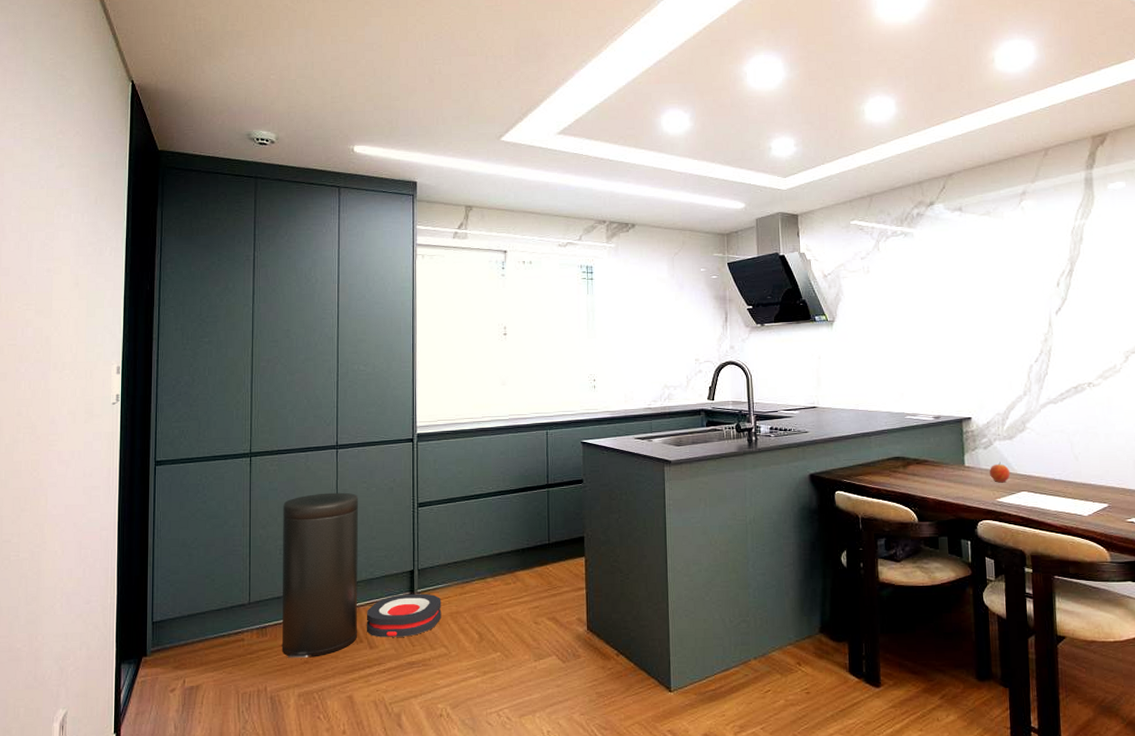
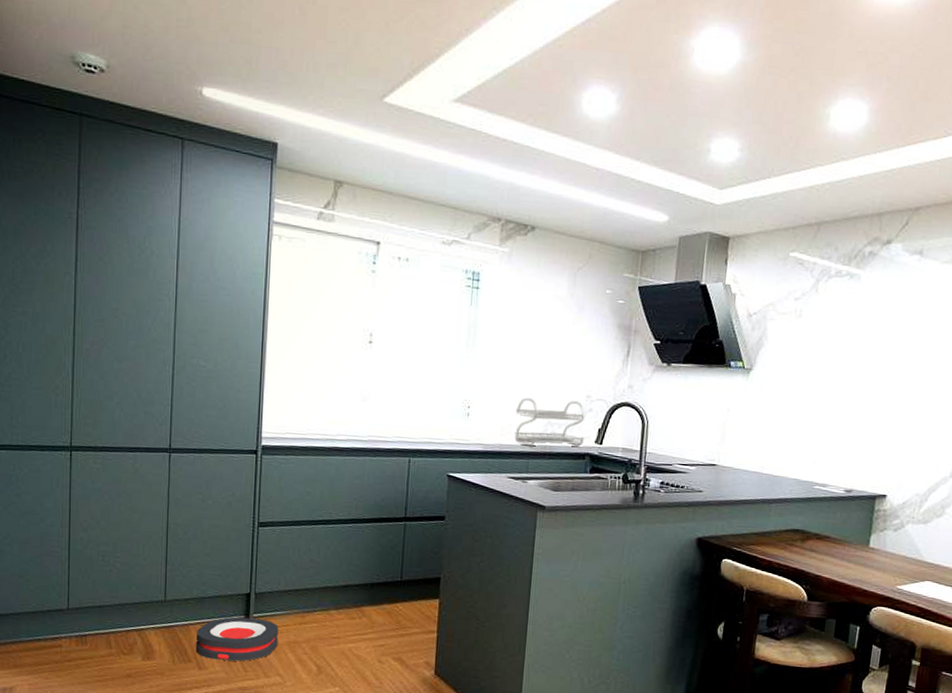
pedal bin: present [281,492,359,659] -> none [102,500,193,673]
dish rack: none [635,365,698,409] -> present [514,397,586,448]
fruit: present [990,461,1011,483] -> none [894,546,918,570]

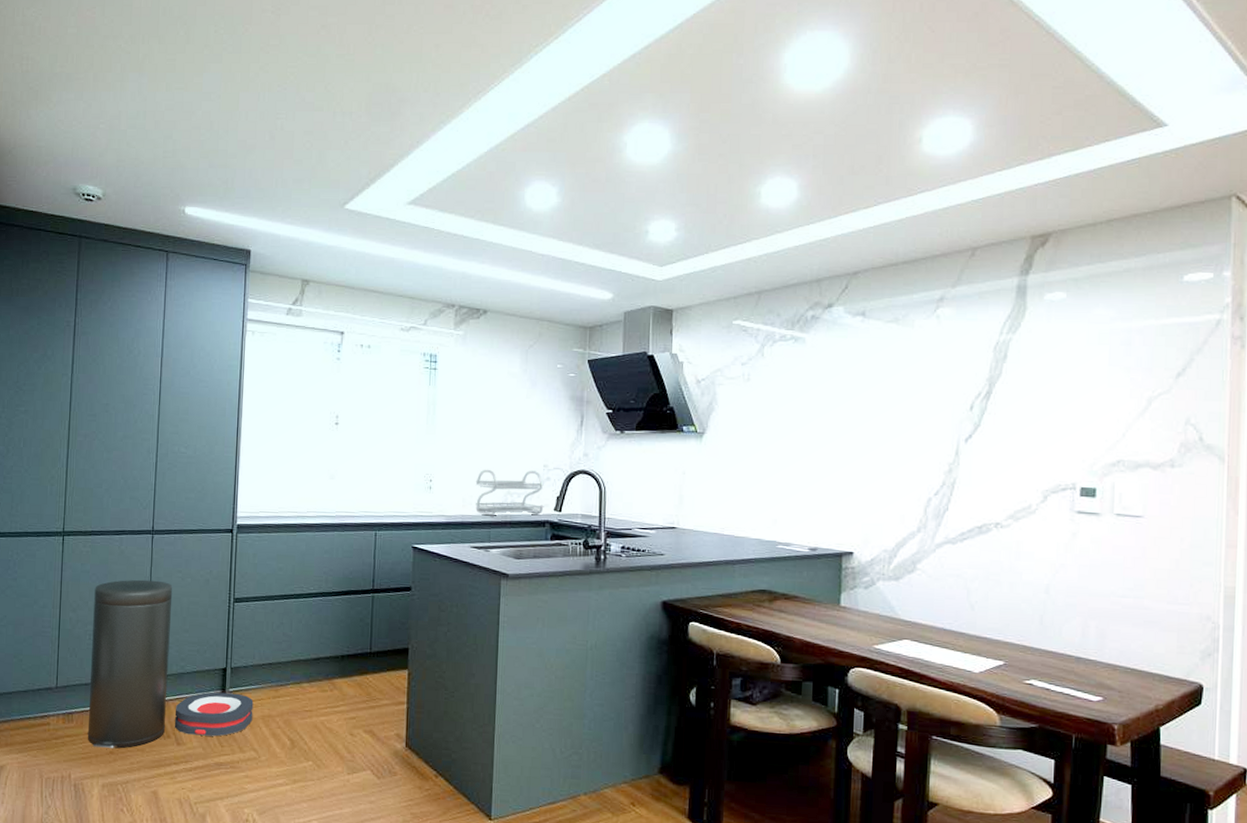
pedal bin: none [102,500,193,673] -> present [87,579,173,750]

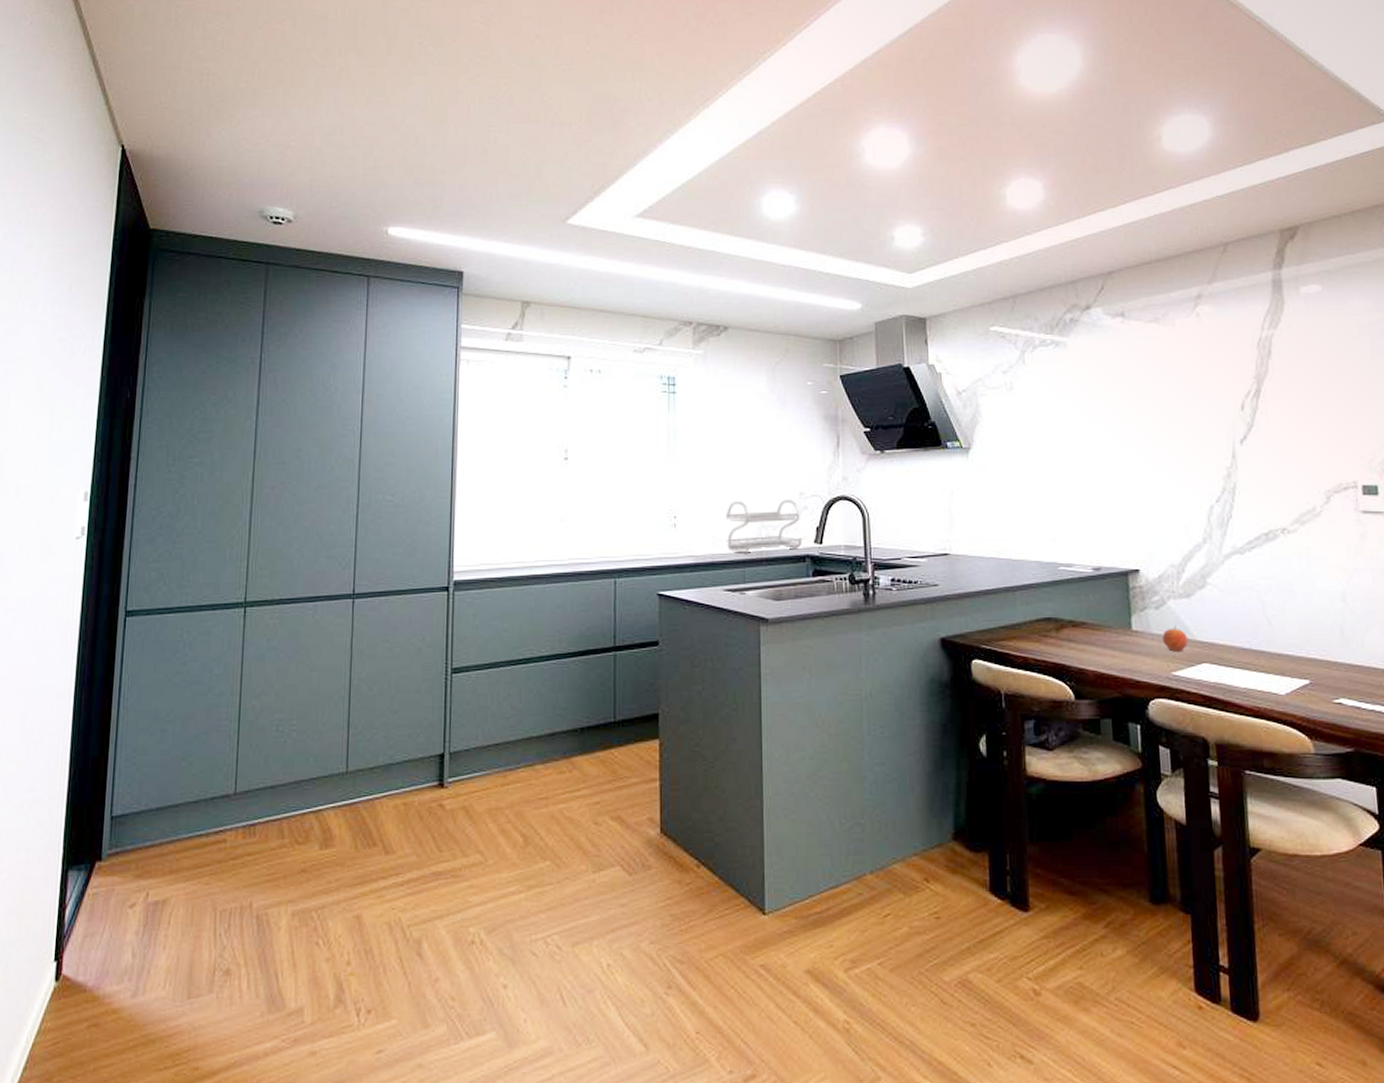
pedal bin: present [87,579,173,750] -> none [273,653,378,867]
robot vacuum: present [174,692,254,737] -> none [381,784,478,840]
fruit: none [868,604,893,628] -> present [1163,625,1189,652]

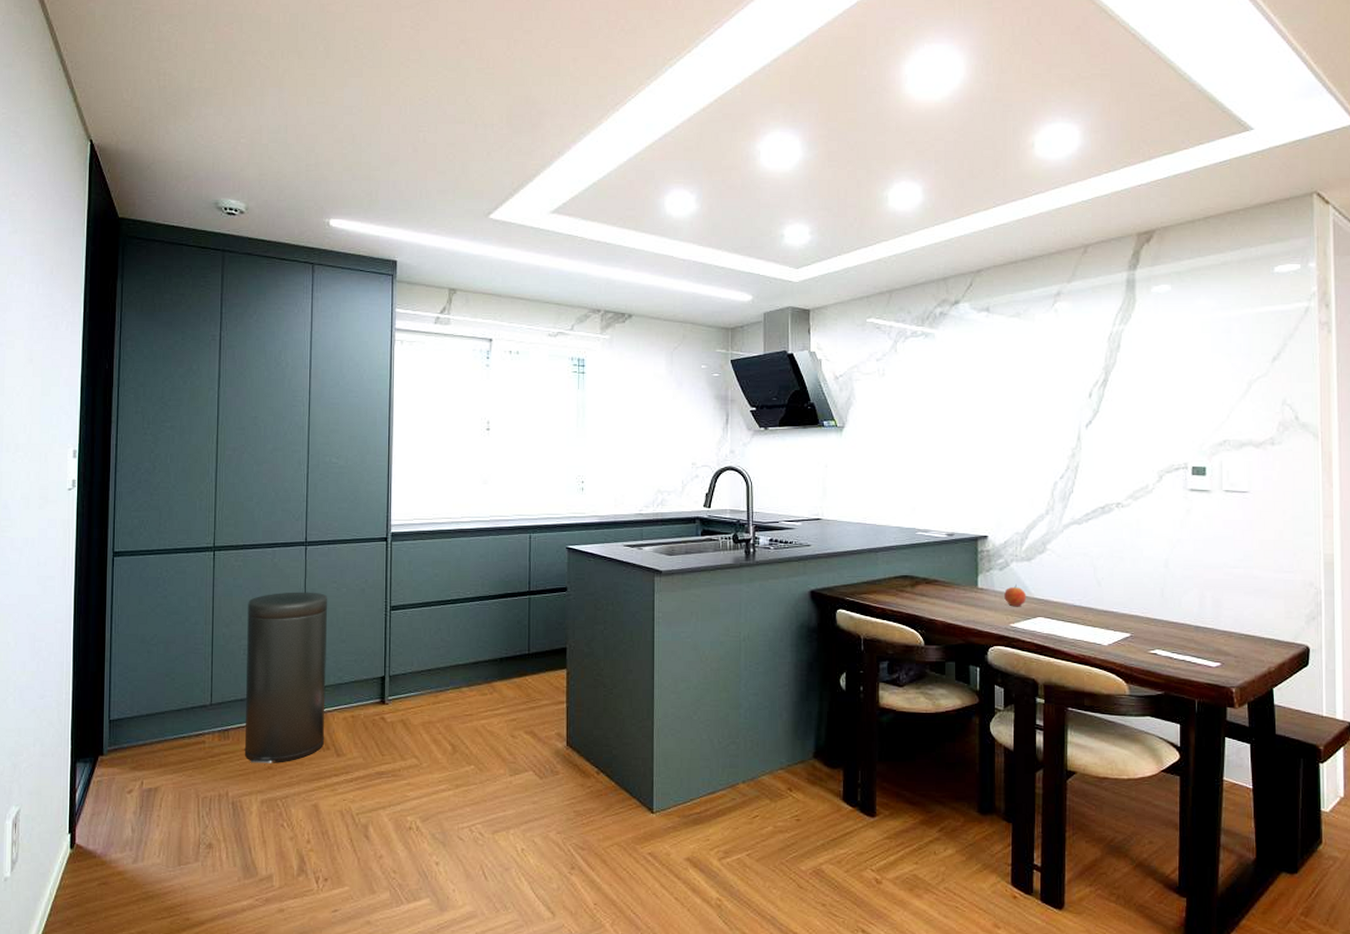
pedal bin: none [273,653,378,867] -> present [244,592,328,764]
dish rack: present [725,500,803,553] -> none [626,469,694,514]

